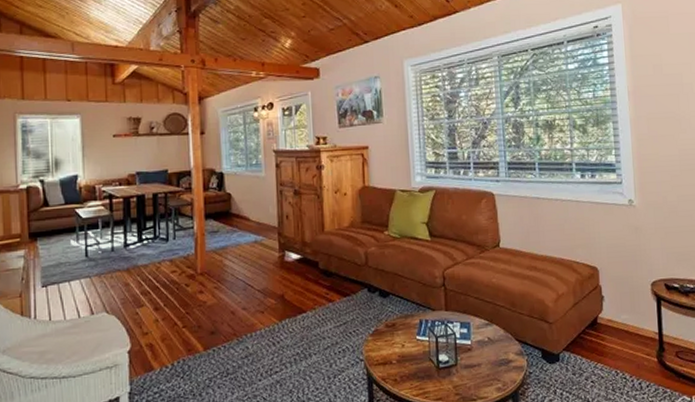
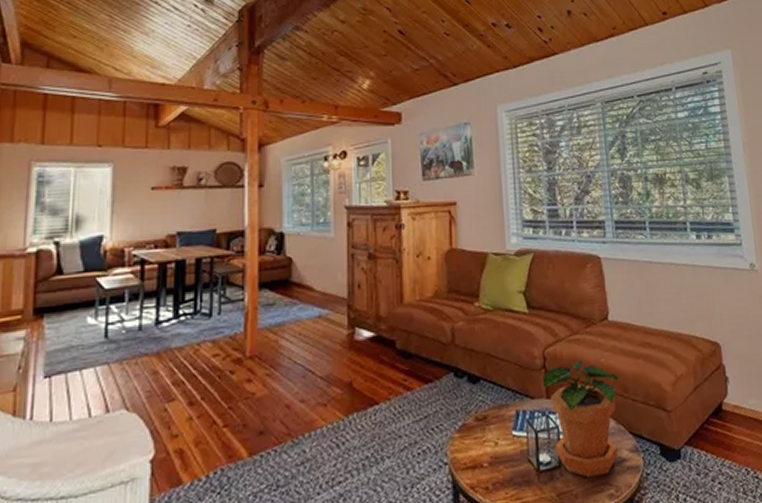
potted plant: none [441,280,508,374] -> present [542,360,619,478]

